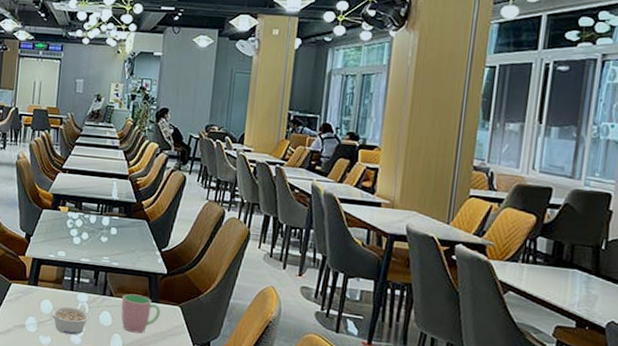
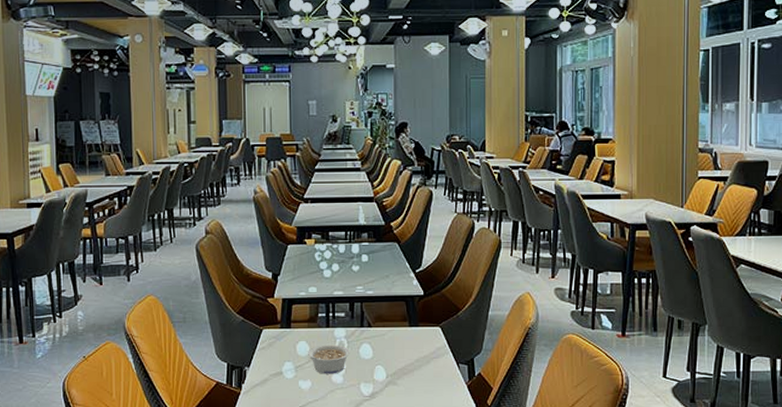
cup: present [121,293,161,334] -> none [381,321,421,362]

